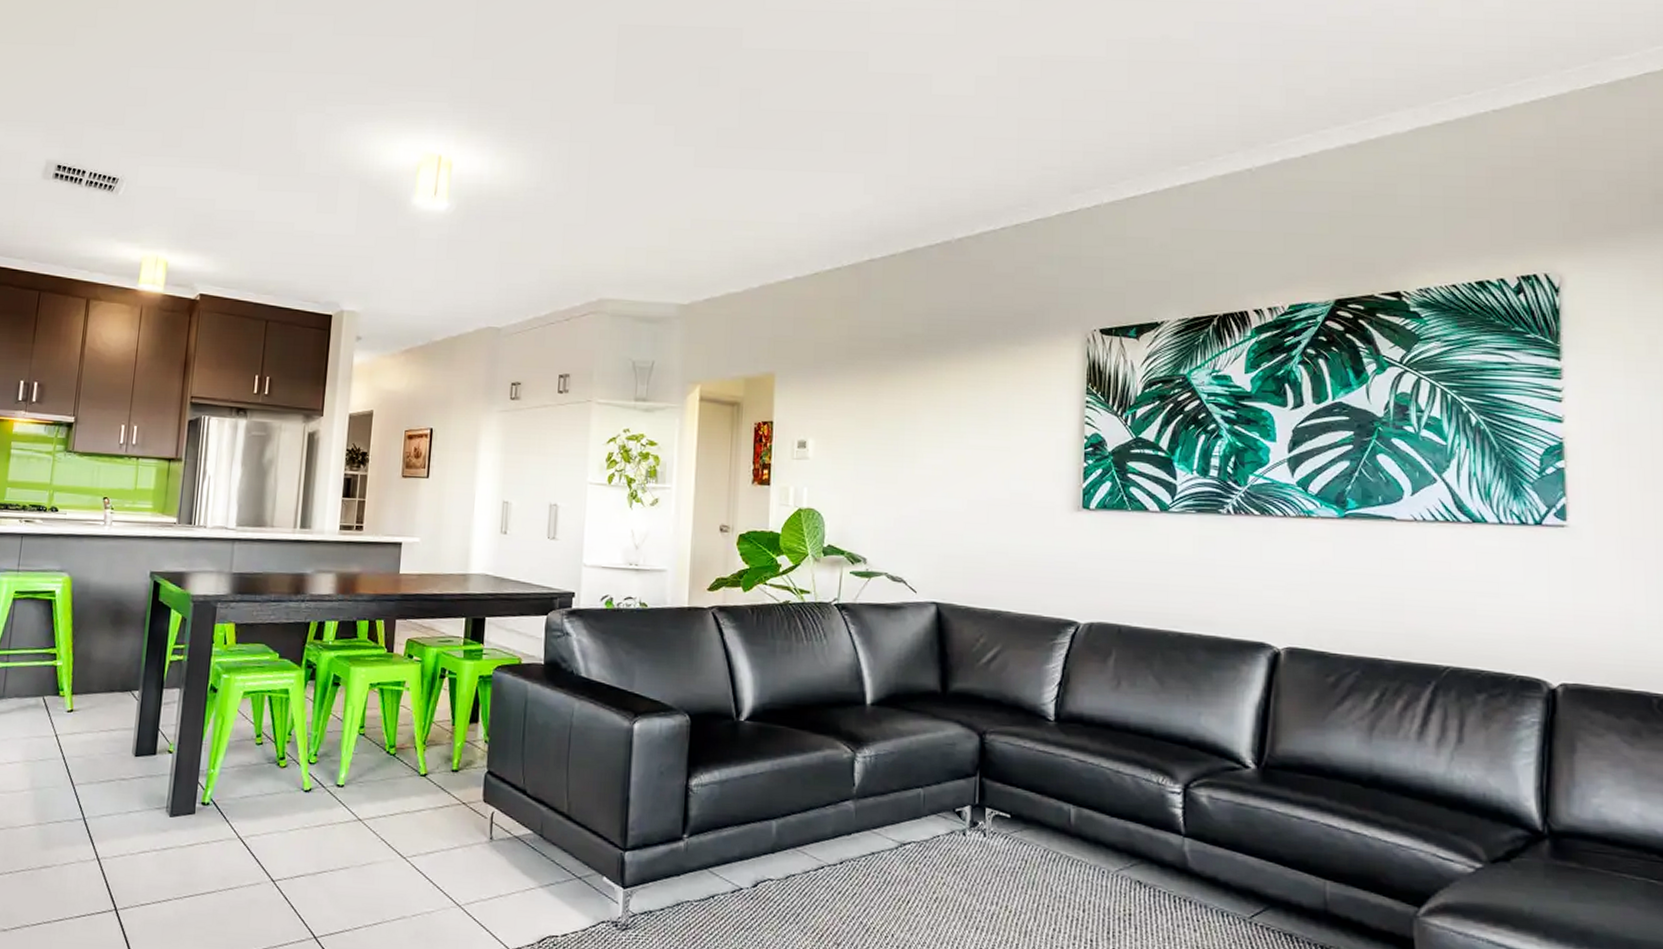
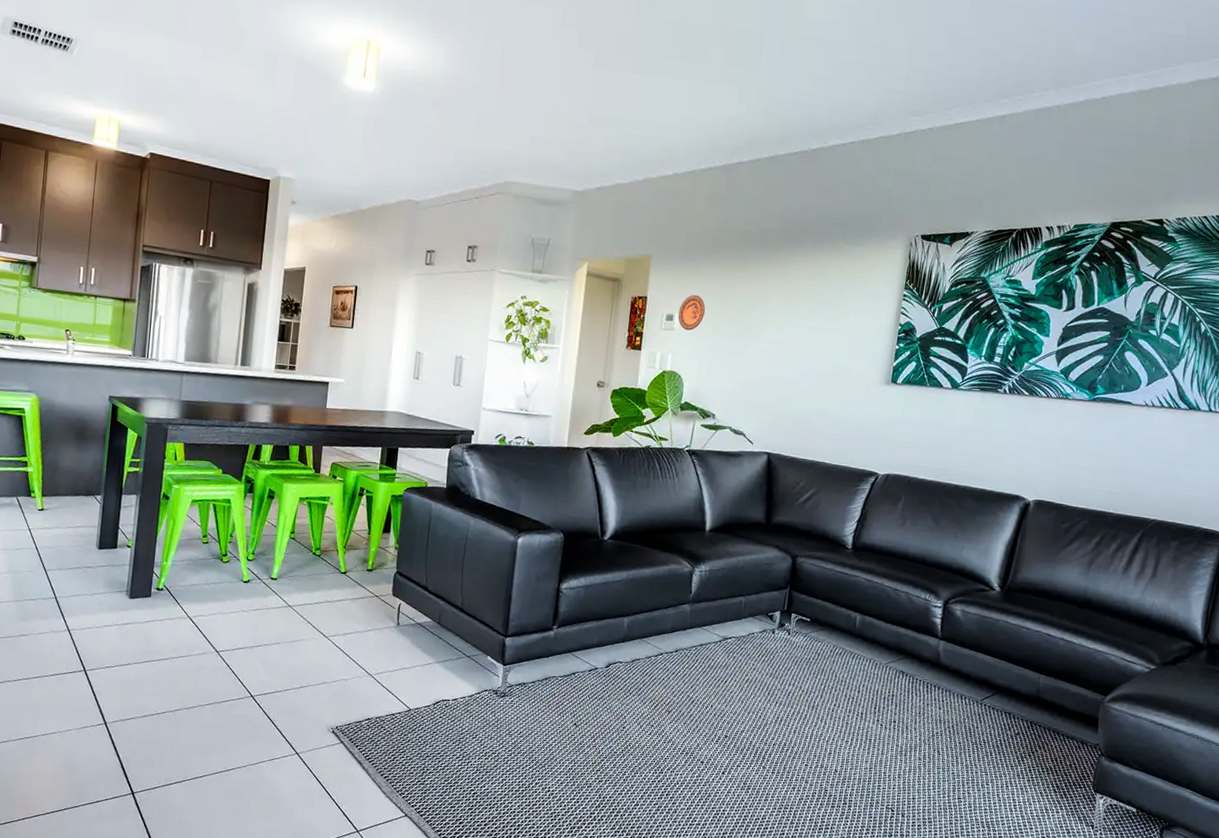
decorative plate: none [812,415,844,459] -> present [678,294,705,331]

